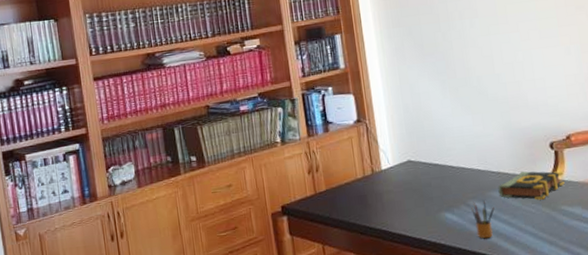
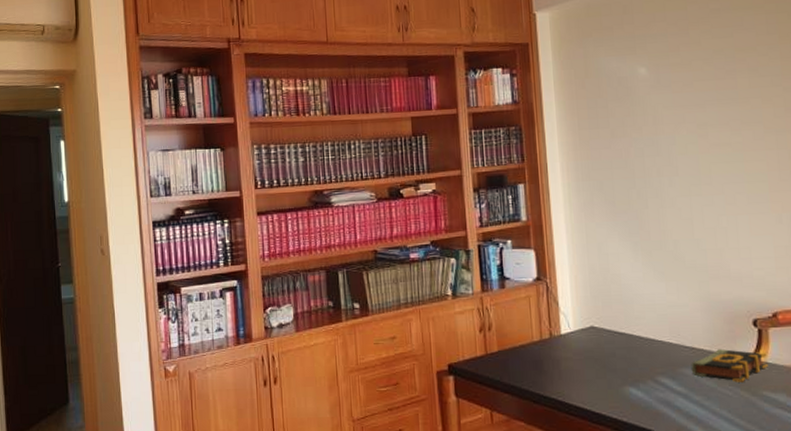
pencil box: present [471,201,495,239] -> none [659,378,686,420]

